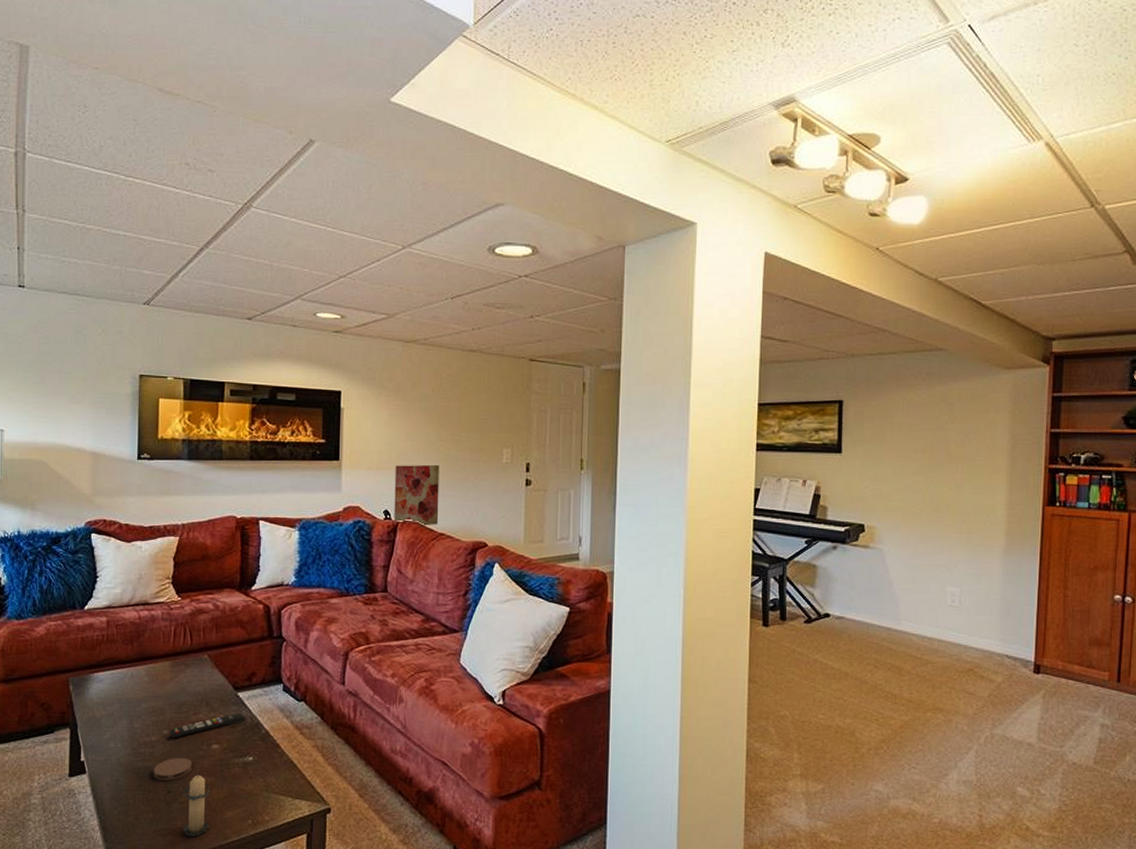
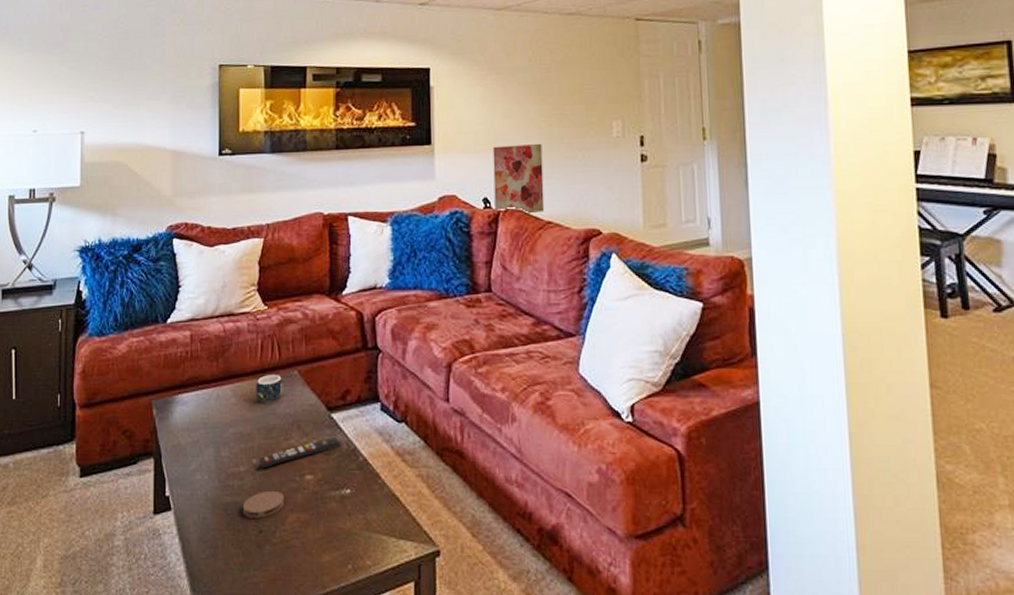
mug: none [168,658,194,682] -> present [256,375,283,403]
candle: present [182,773,211,837] -> none [275,509,305,585]

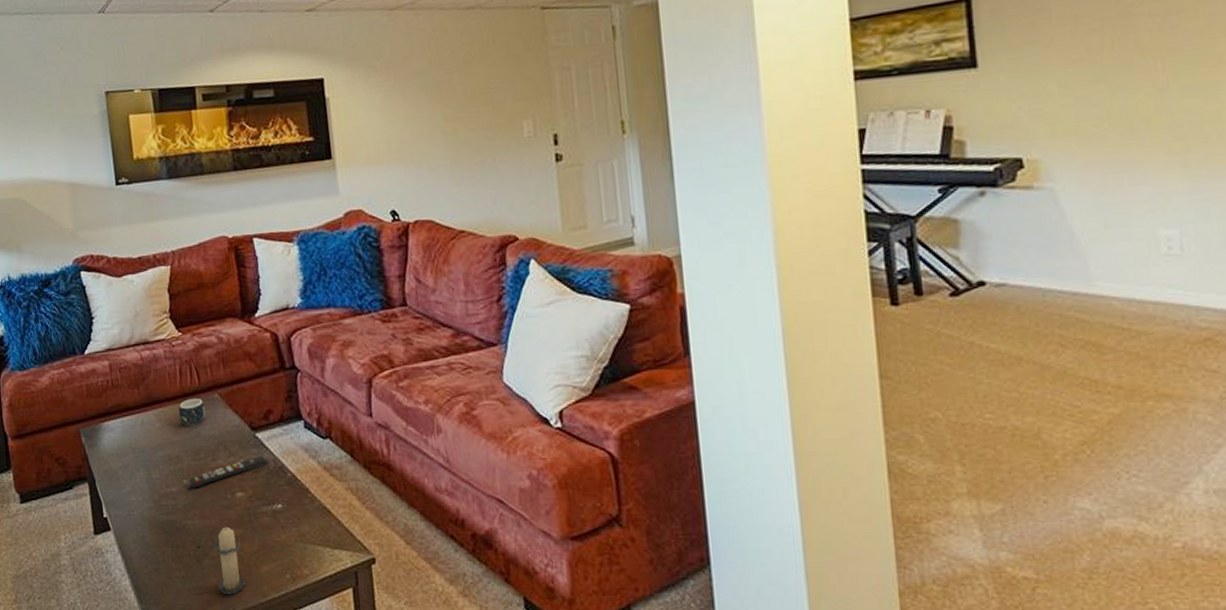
coaster: present [242,490,284,518] -> none [178,508,218,535]
candle: none [275,509,305,585] -> present [212,525,245,595]
wall art: present [493,143,545,214] -> none [396,149,456,224]

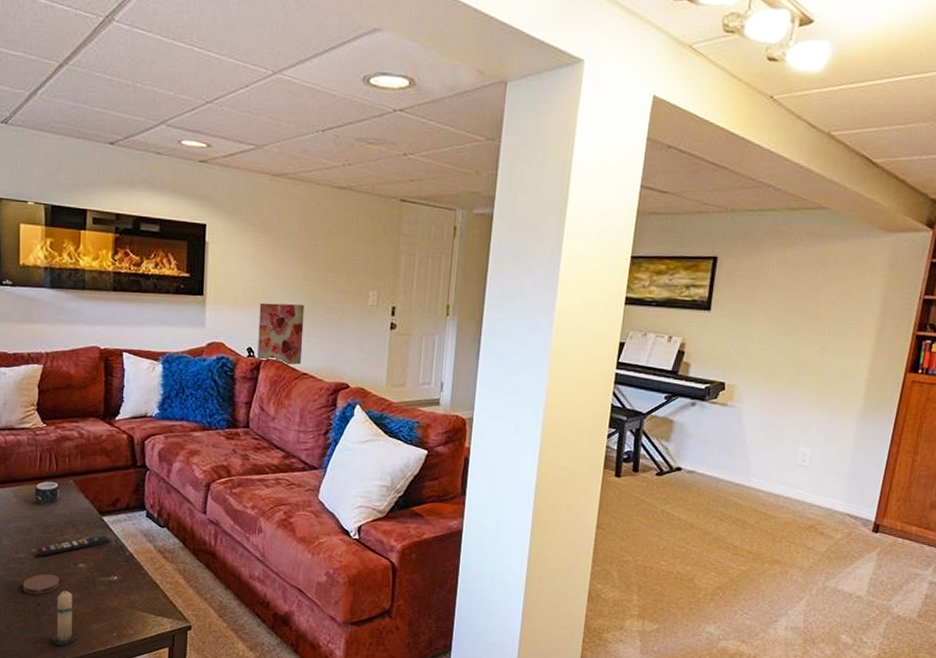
coaster: none [178,508,218,535] -> present [22,574,59,595]
wall art: none [396,149,456,224] -> present [257,302,305,365]

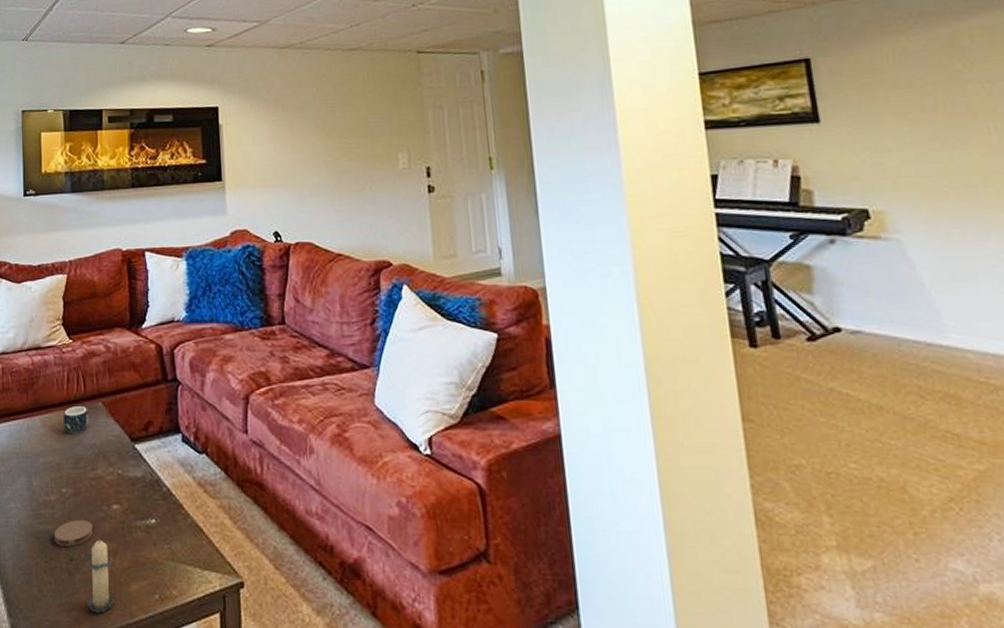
remote control: present [37,535,110,557] -> none [67,468,145,498]
wall art: present [257,302,305,365] -> none [281,177,334,247]

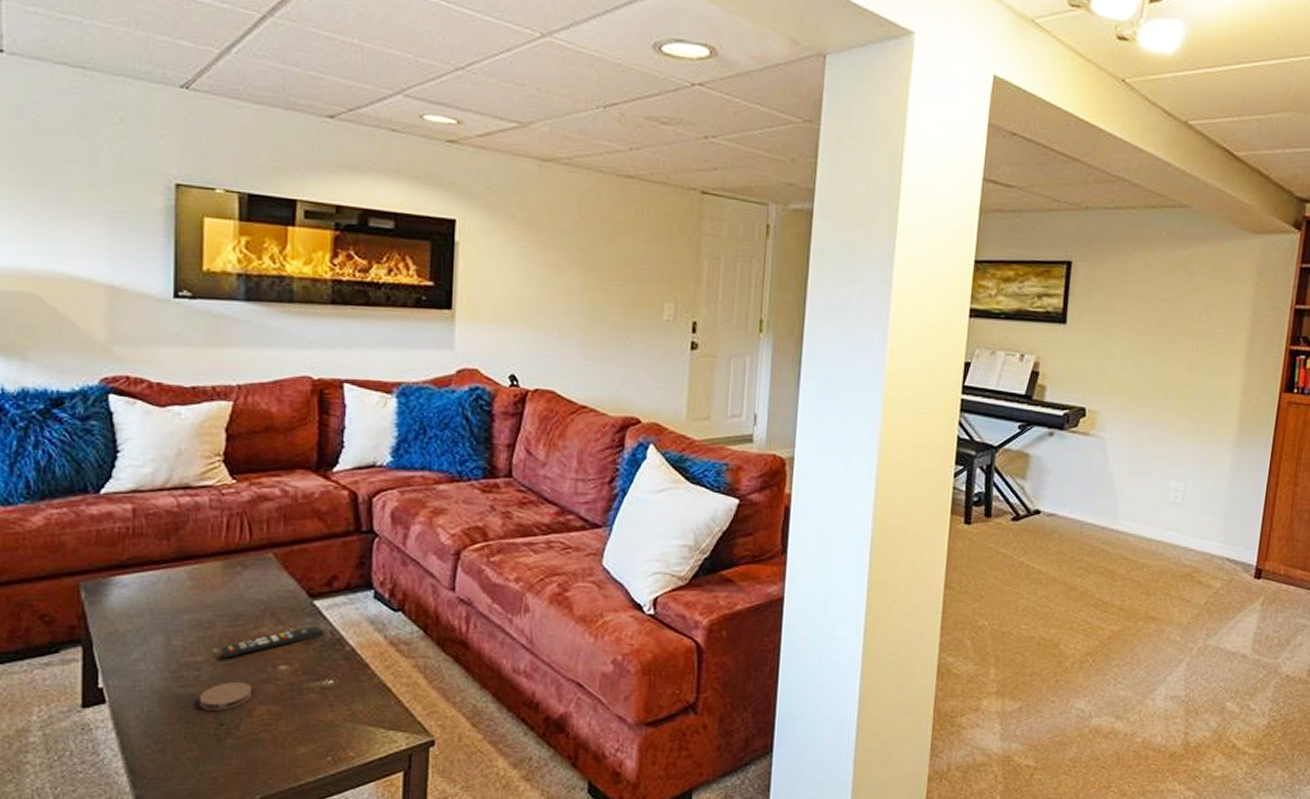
mug: present [63,406,89,434] -> none [219,557,254,588]
remote control: none [67,468,145,498] -> present [220,626,324,659]
candle: present [85,538,114,613] -> none [239,701,277,779]

